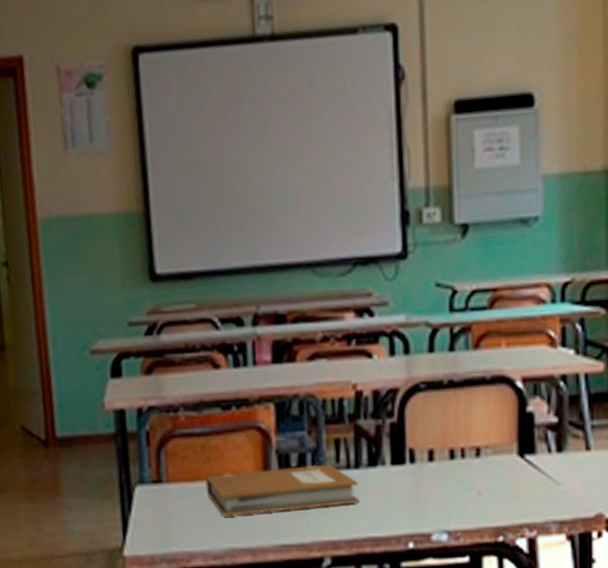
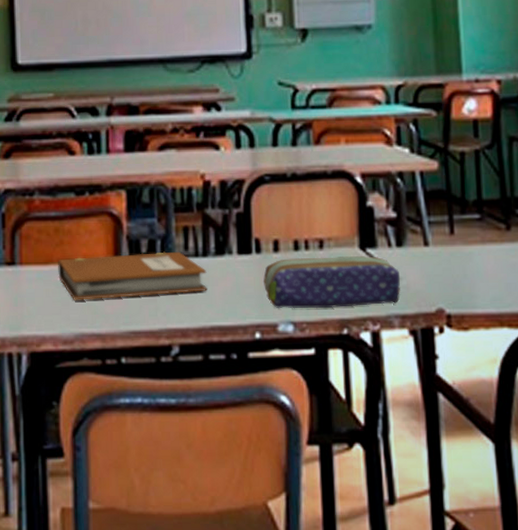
pencil case: none [417,463,559,518] -> present [263,256,400,309]

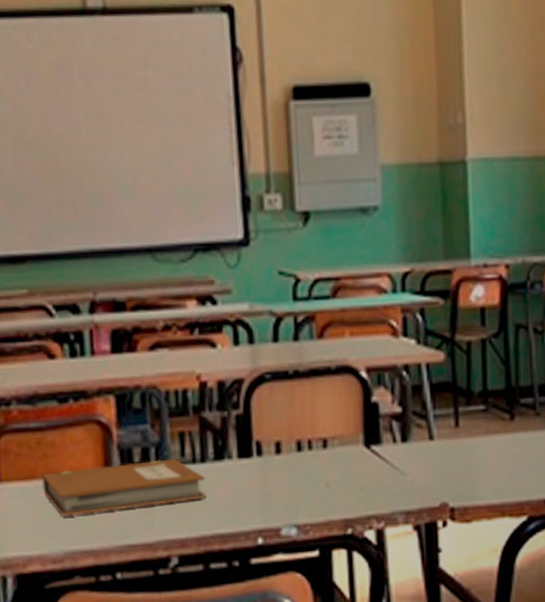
pencil case: present [263,256,400,309] -> none [265,453,405,512]

